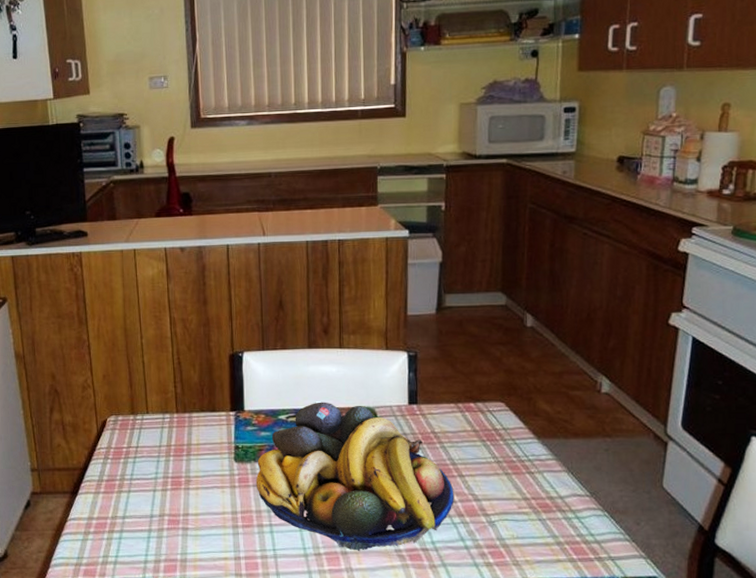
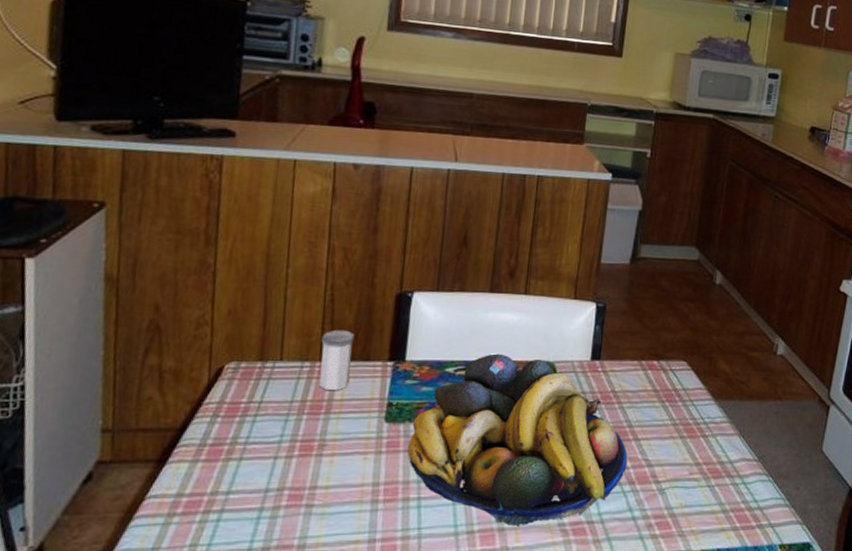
salt shaker: none [175,387,202,436] -> present [319,329,355,390]

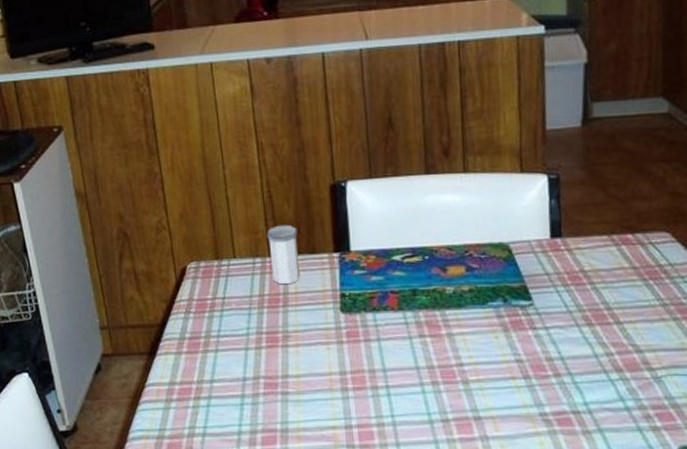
fruit bowl: present [407,353,628,527] -> none [367,238,611,415]

